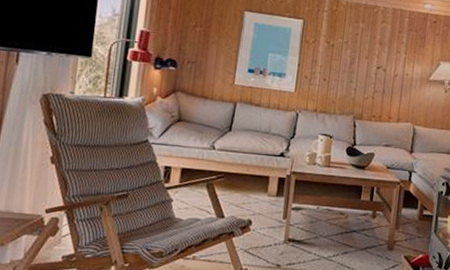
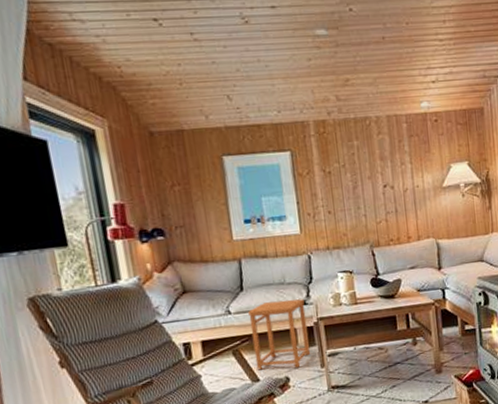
side table: none [224,146,283,214] -> present [248,299,311,371]

